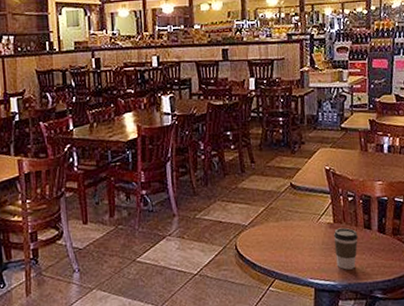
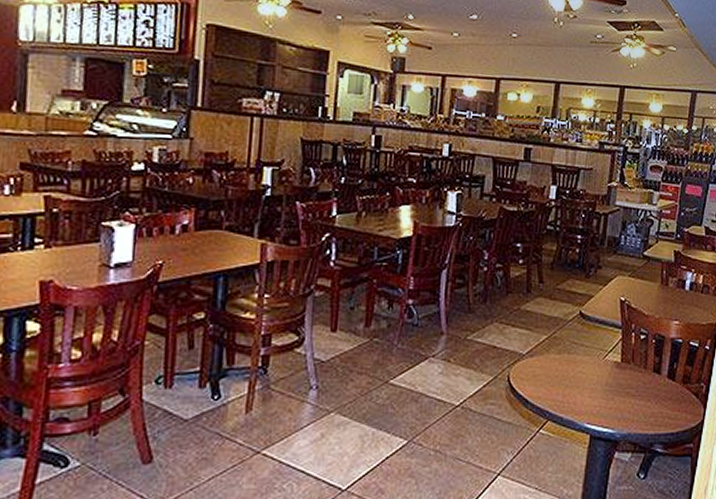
coffee cup: present [333,227,358,270] -> none [618,369,645,417]

